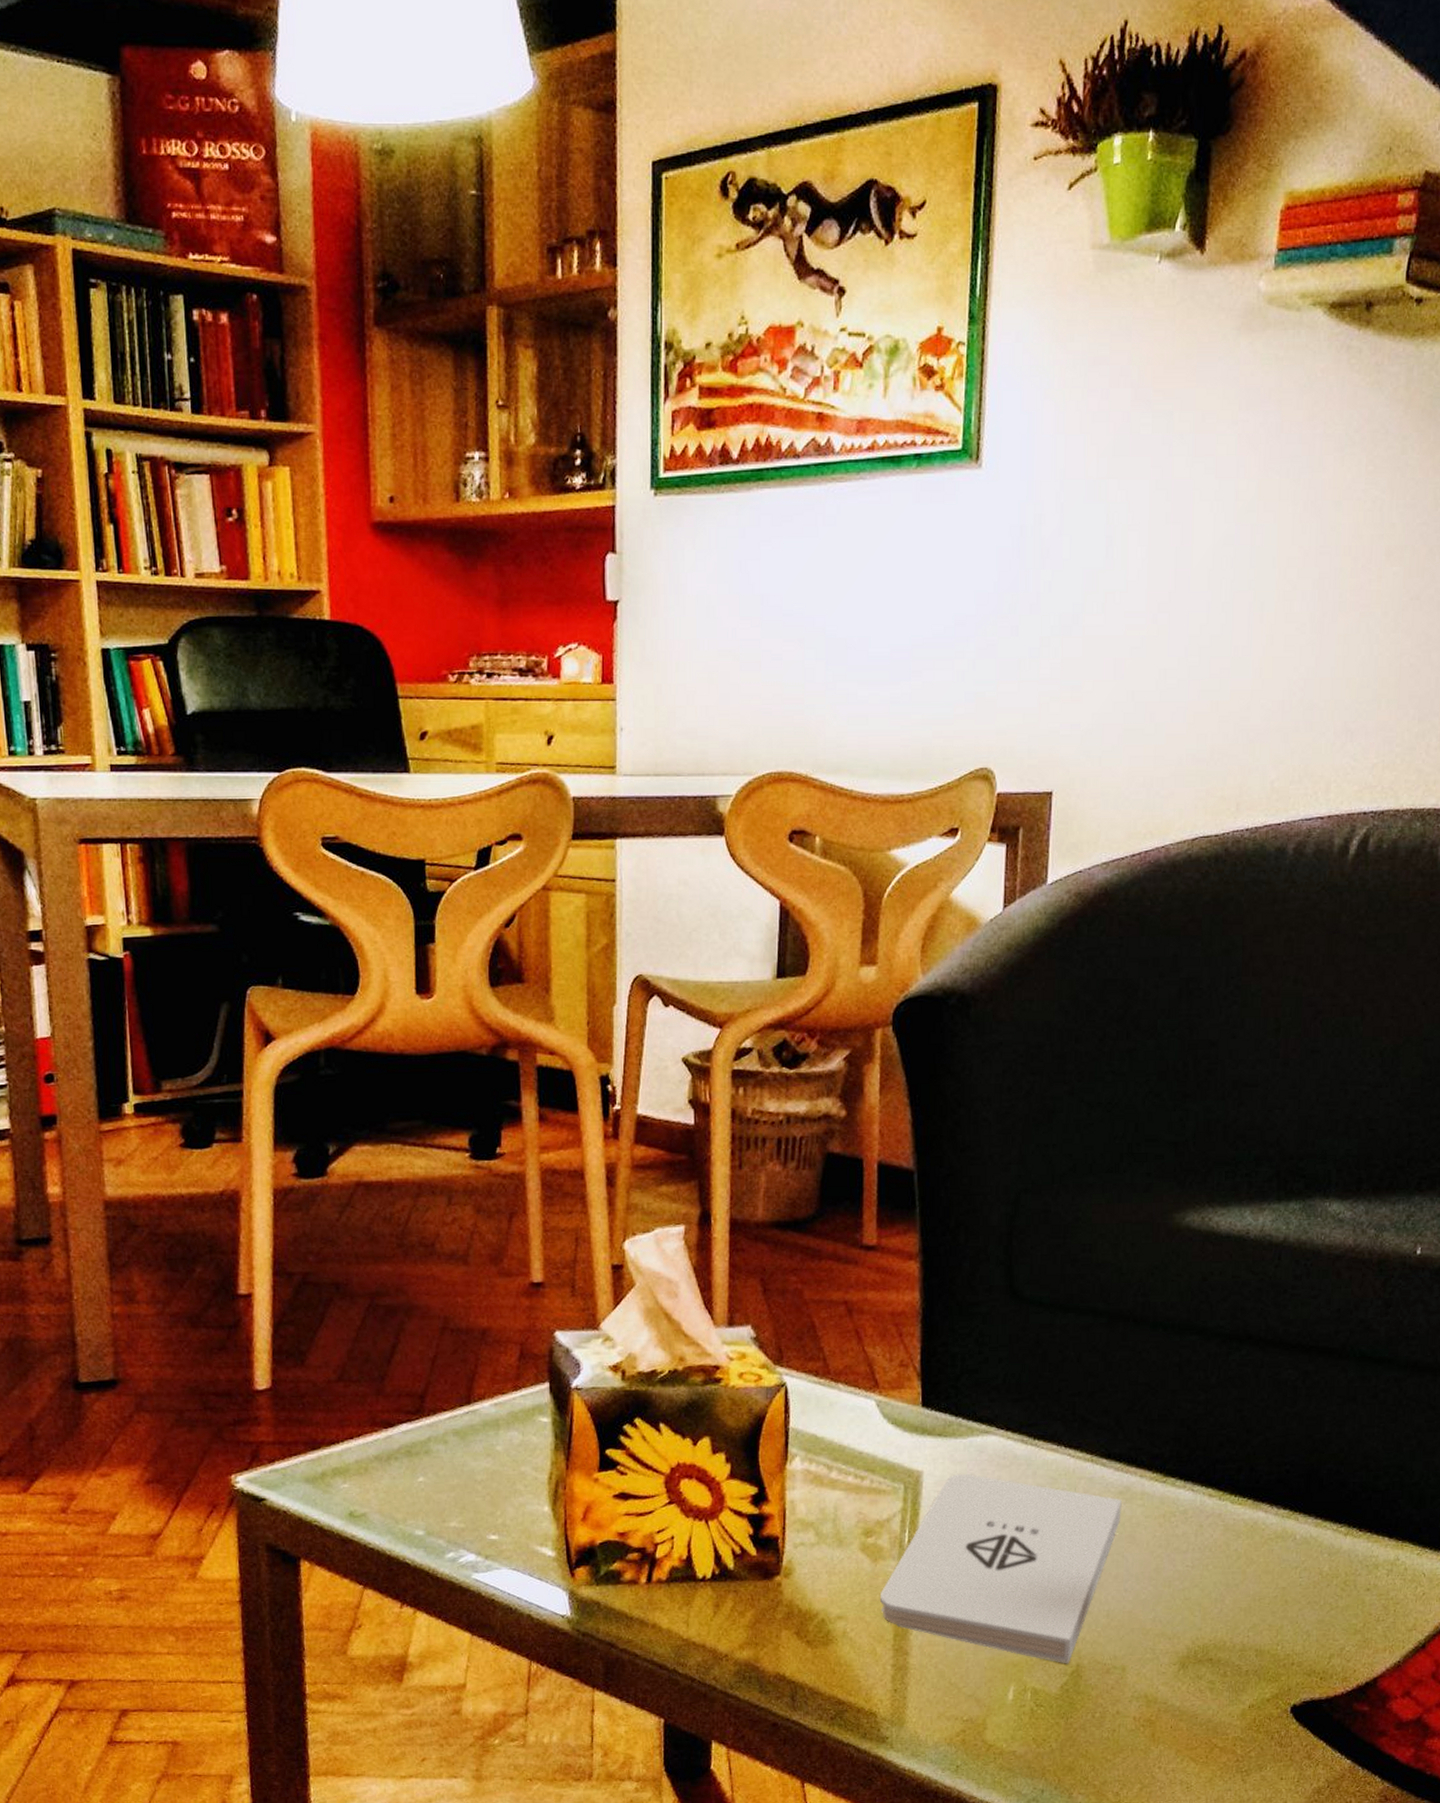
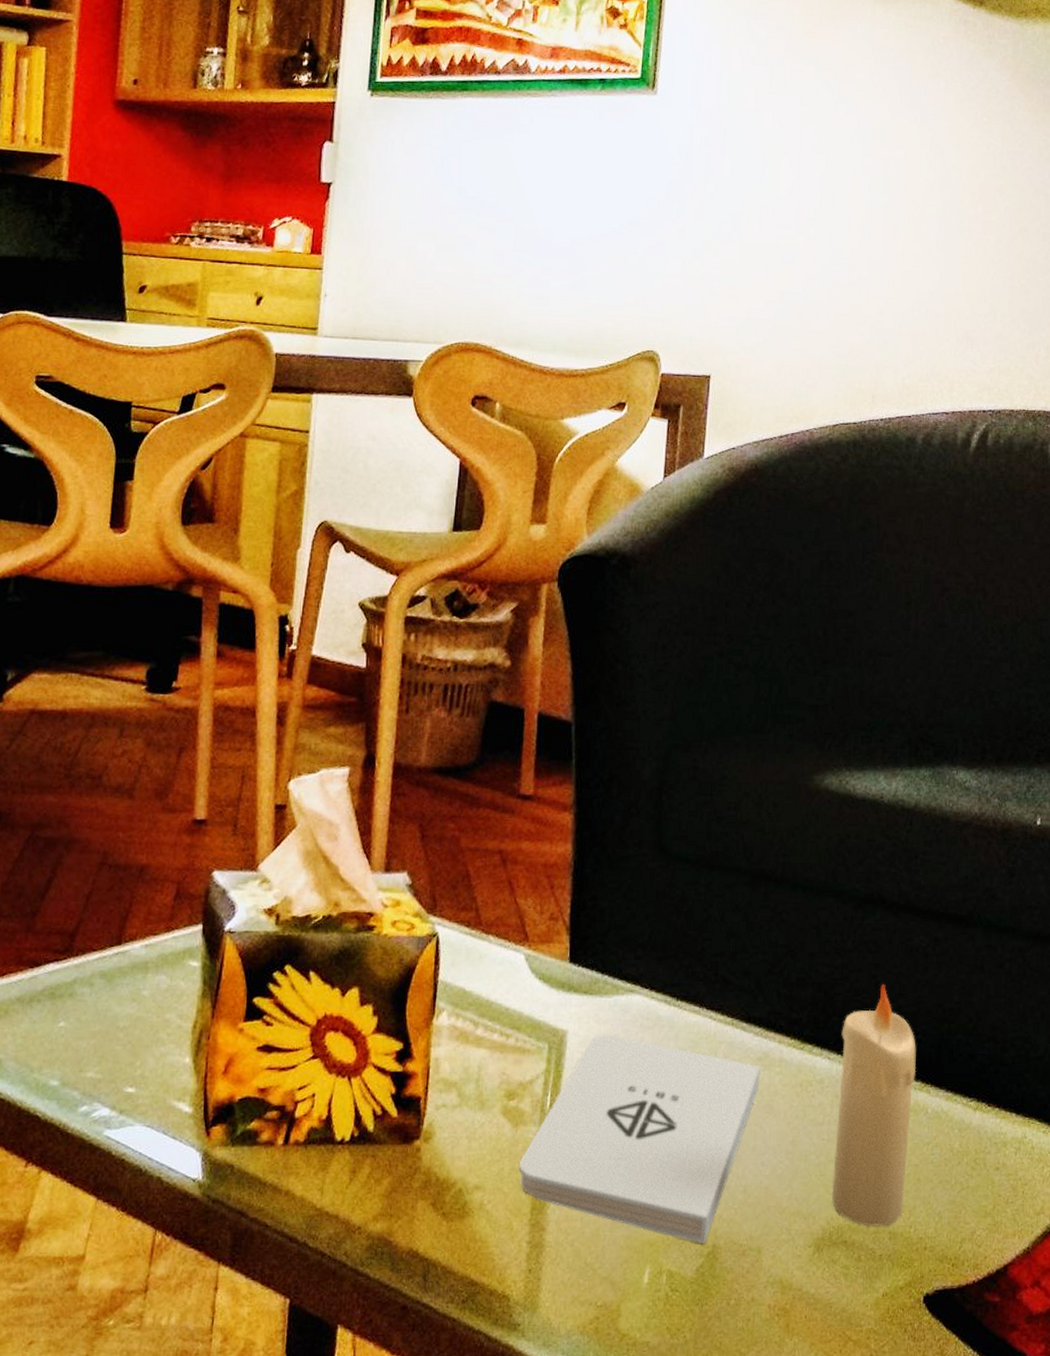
candle: none [1196,1417,1284,1645] -> present [831,983,917,1227]

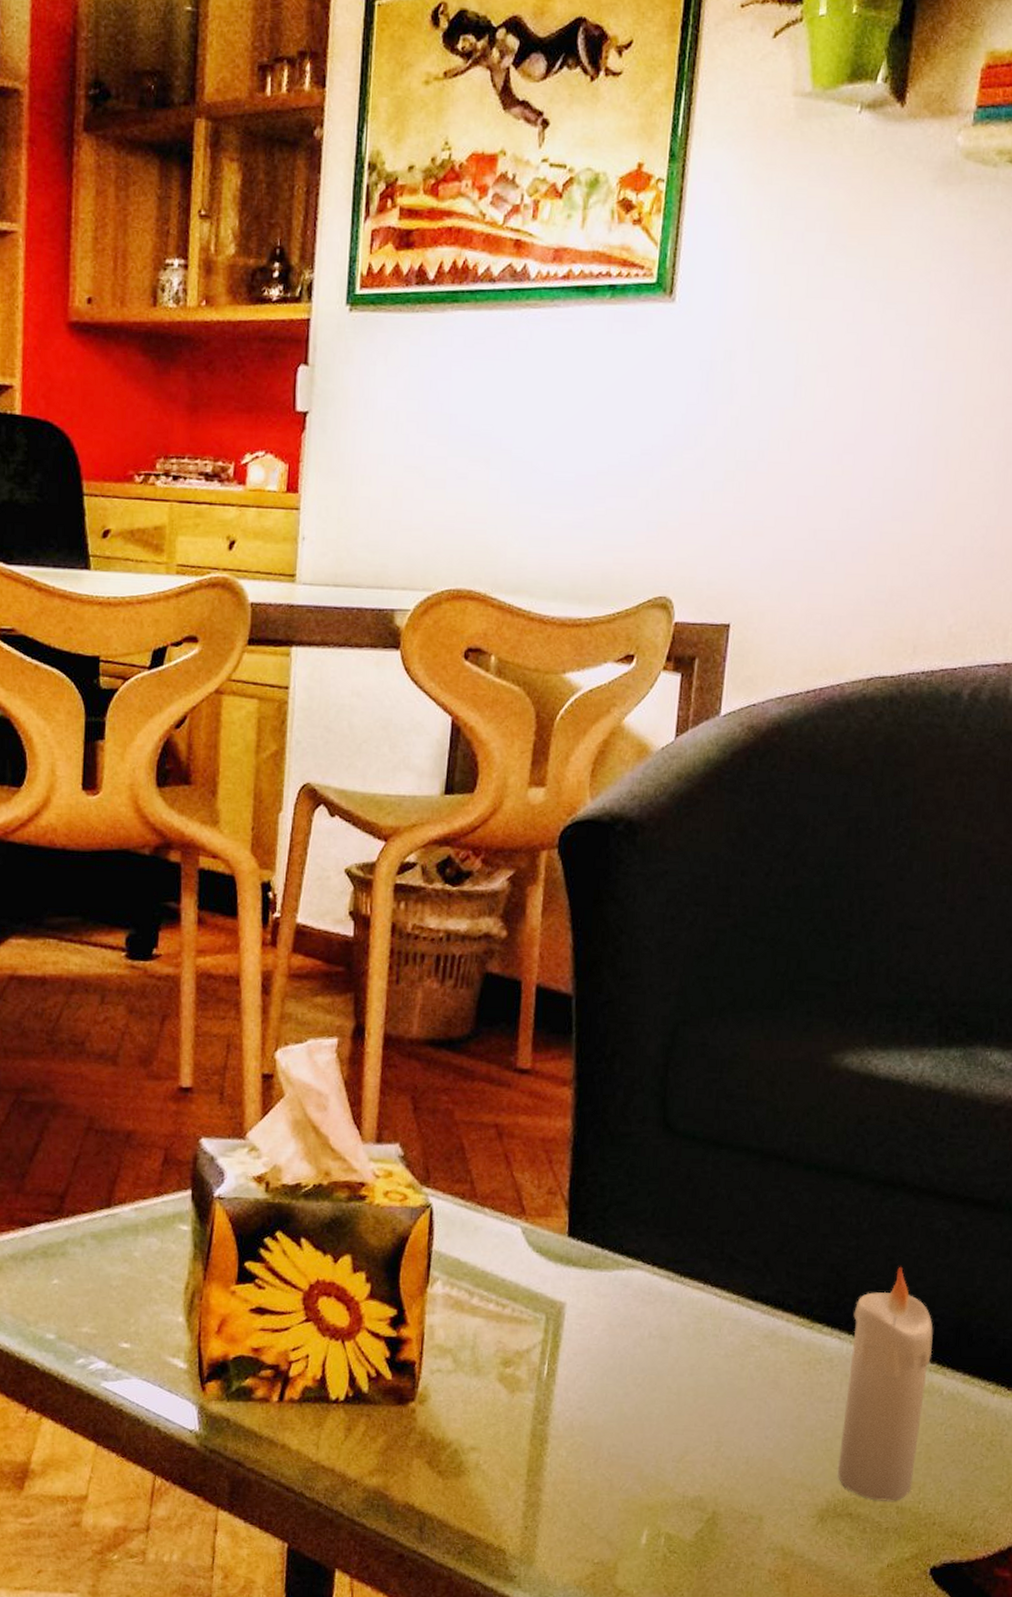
notepad: present [518,1034,760,1244] -> none [515,1307,767,1511]

